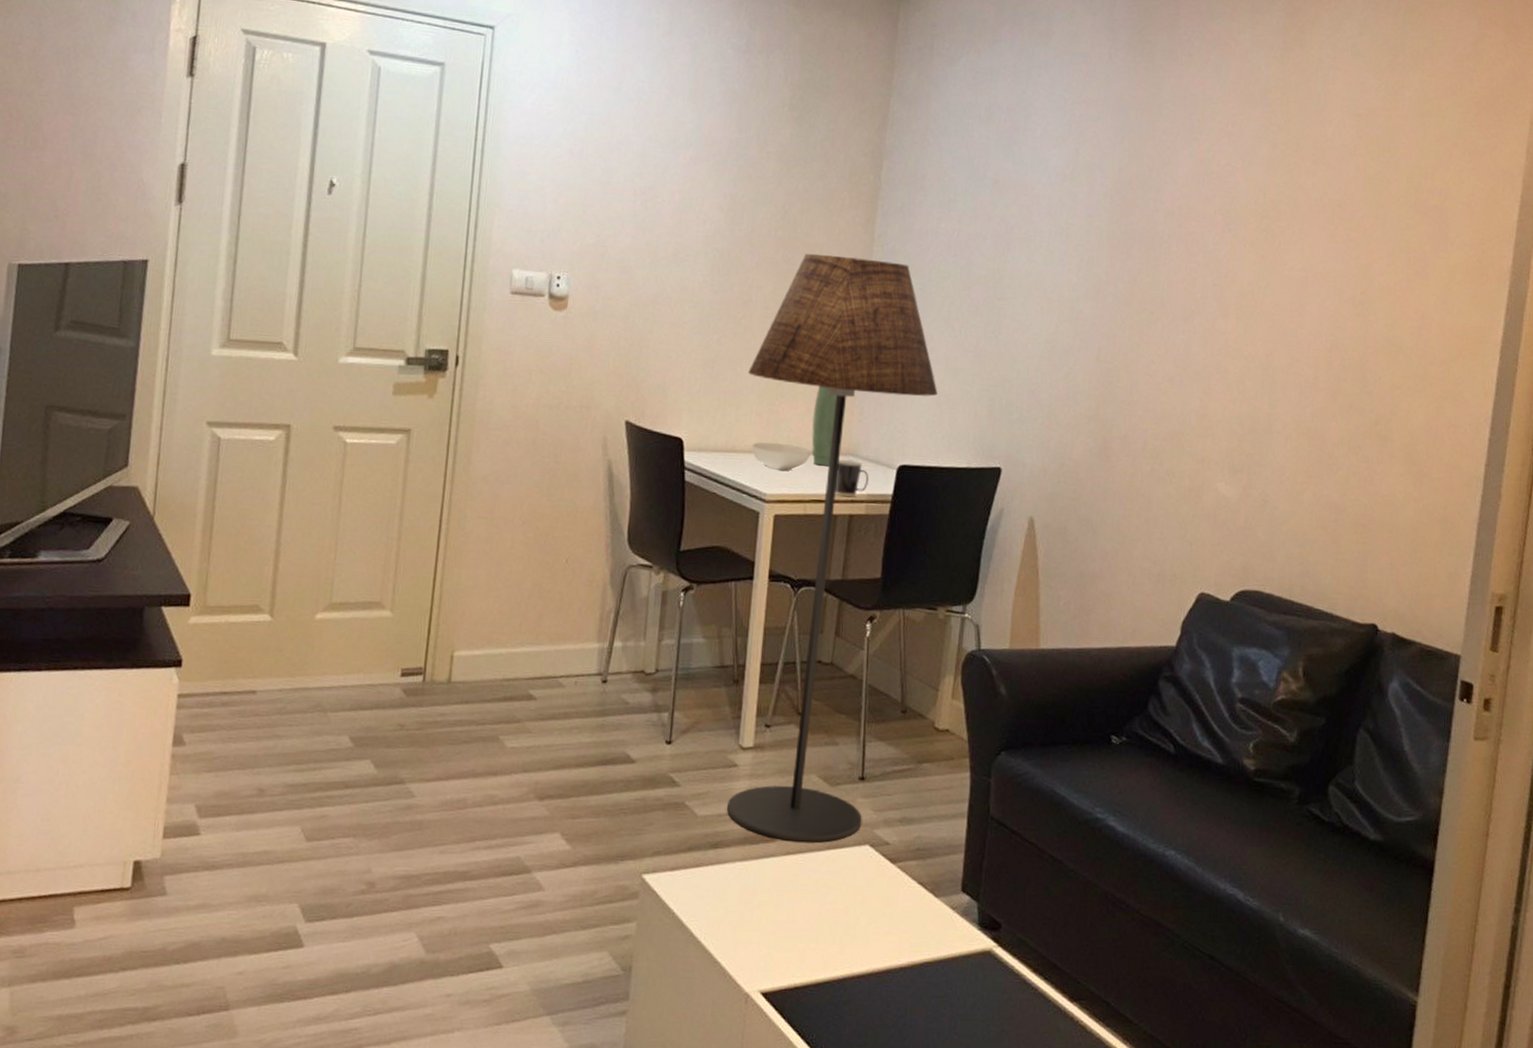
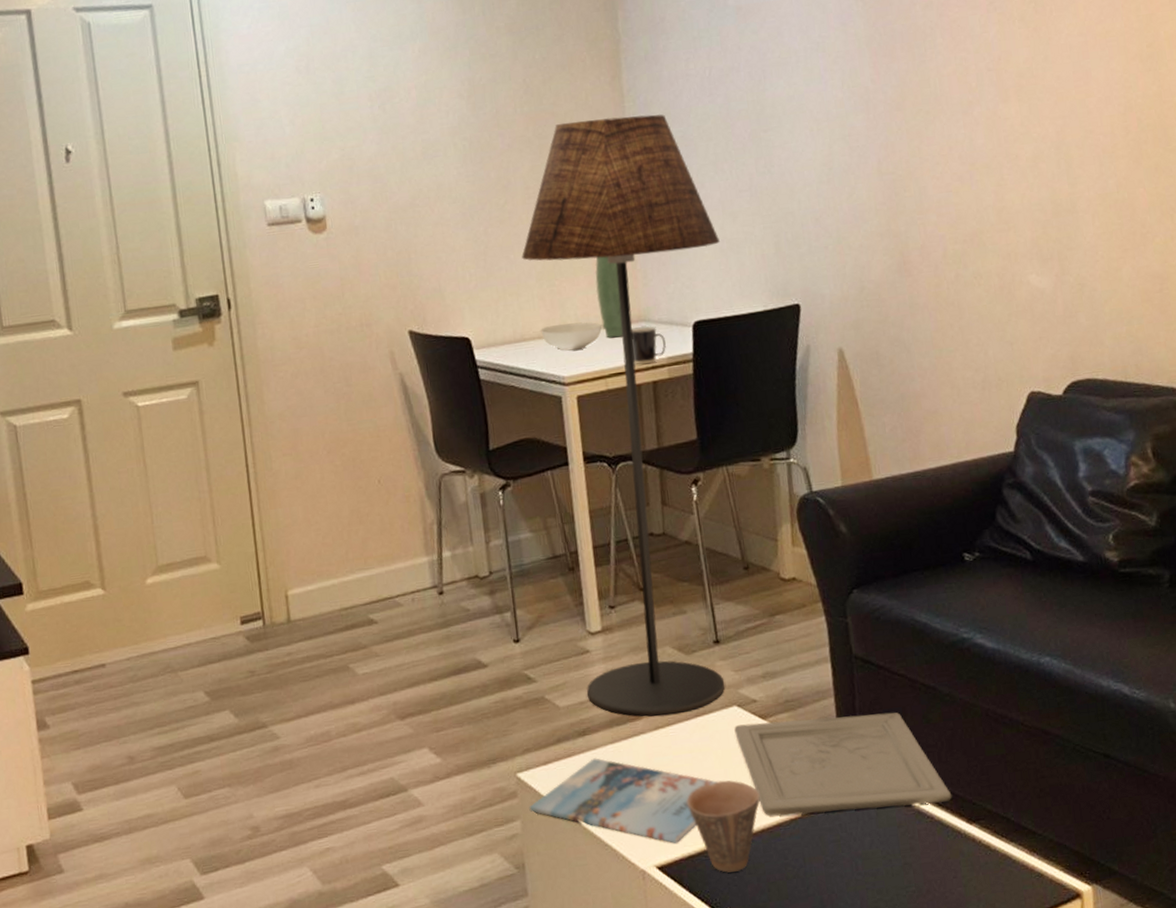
magazine: none [647,872,837,972] -> present [529,758,718,843]
cup: none [803,916,875,1011] -> present [686,780,760,873]
decorative tray: none [862,864,1059,976] -> present [734,712,952,816]

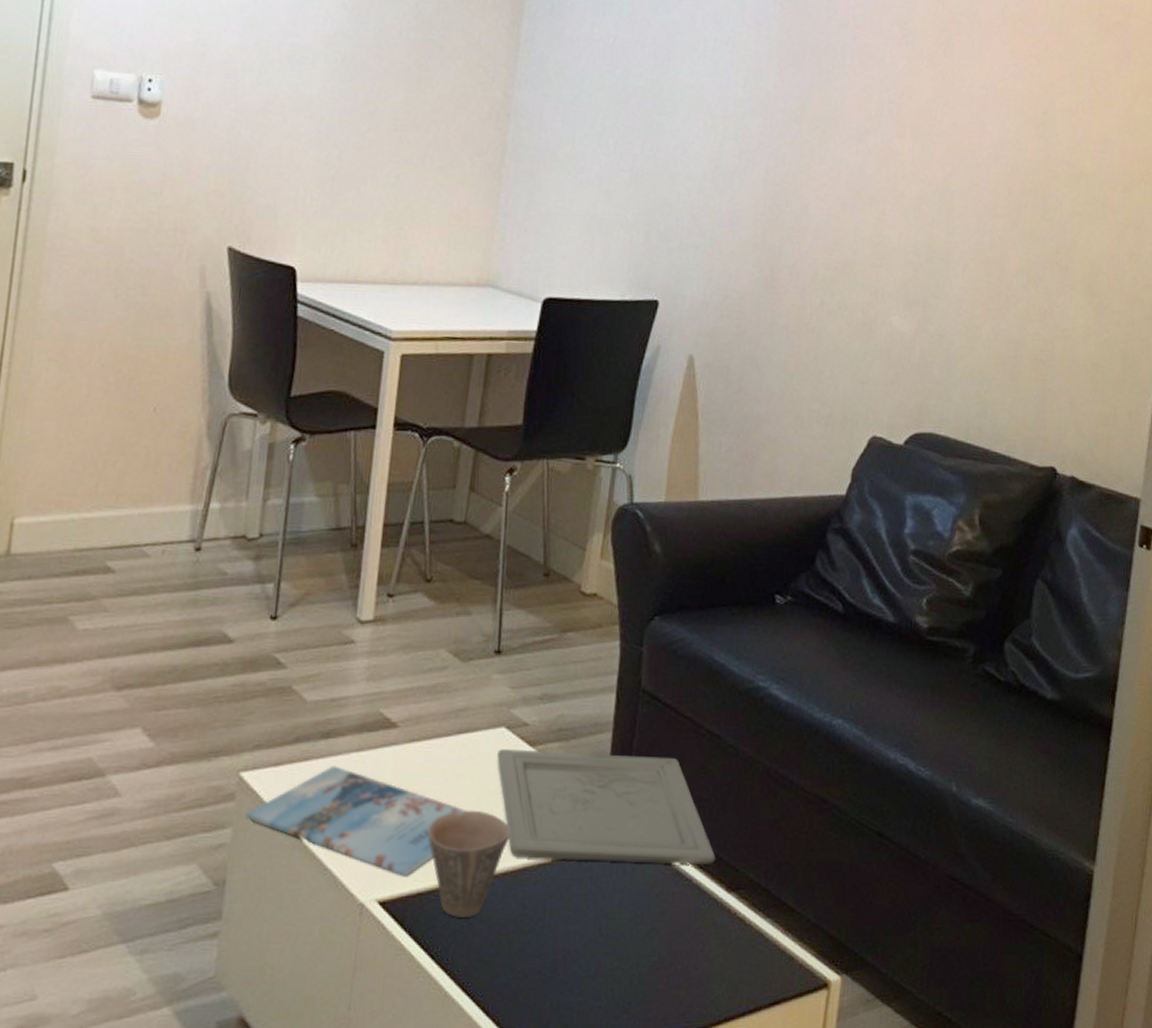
floor lamp: present [522,114,724,717] -> none [341,58,589,726]
bowl: present [539,322,602,351] -> none [375,272,446,304]
vase: present [595,256,623,338] -> none [445,208,475,299]
mug: present [631,326,666,365] -> none [471,292,510,334]

